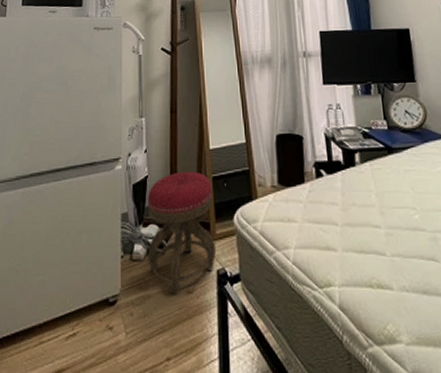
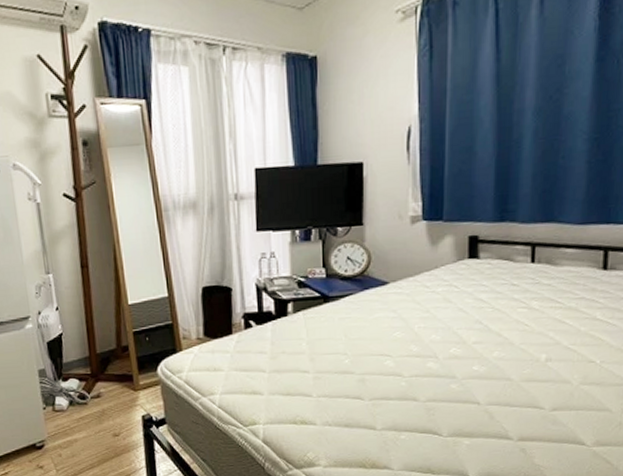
stool: present [147,171,216,296] -> none [64,327,140,439]

